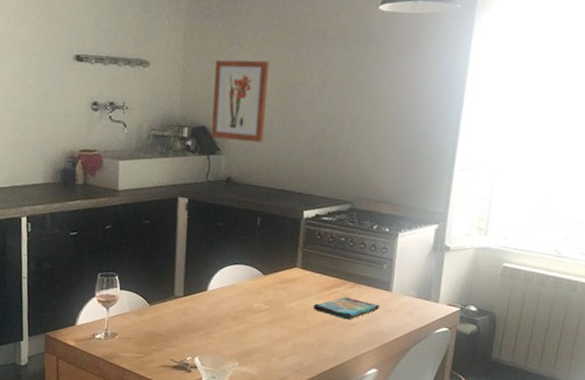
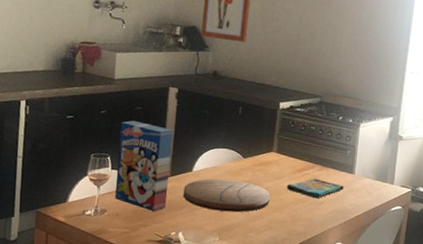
cereal box: none [125,236,185,335] -> present [115,120,173,212]
cutting board: none [198,298,295,336] -> present [183,178,270,212]

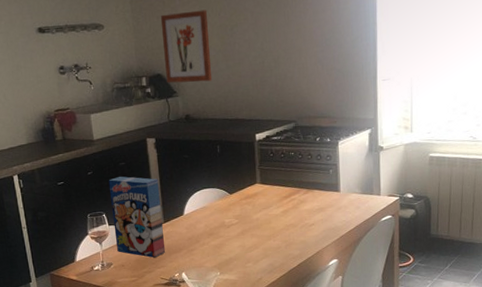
cutting board: present [183,178,270,212] -> none [178,216,262,248]
dish towel: present [286,178,344,199] -> none [275,202,331,222]

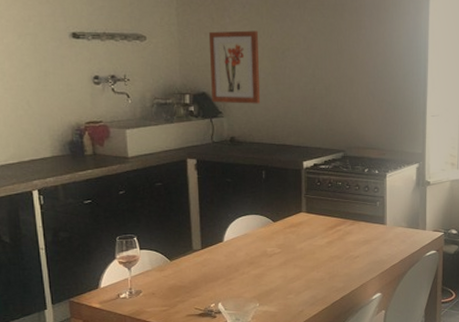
cereal box: present [108,176,166,258] -> none [142,198,202,287]

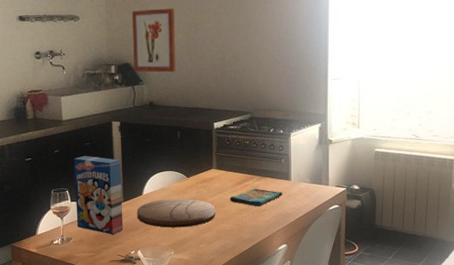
cereal box: none [142,198,202,287] -> present [73,156,124,235]
cutting board: none [217,245,305,278] -> present [137,198,216,228]
dish towel: none [320,233,377,254] -> present [229,188,282,207]

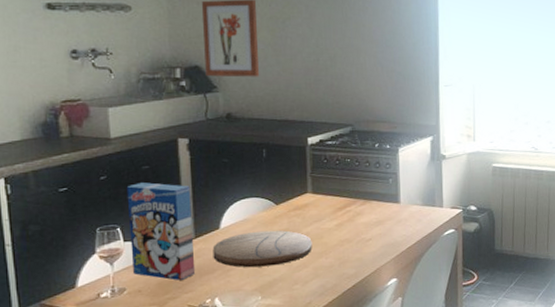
dish towel: present [229,188,282,207] -> none [328,214,391,236]

